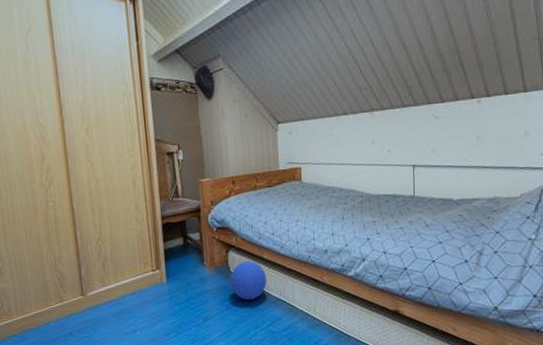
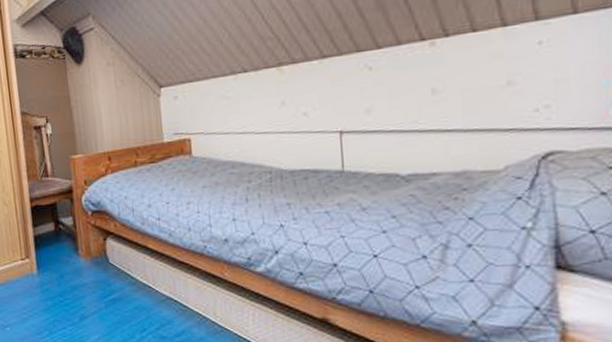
ball: present [230,260,267,300] -> none [109,250,154,297]

